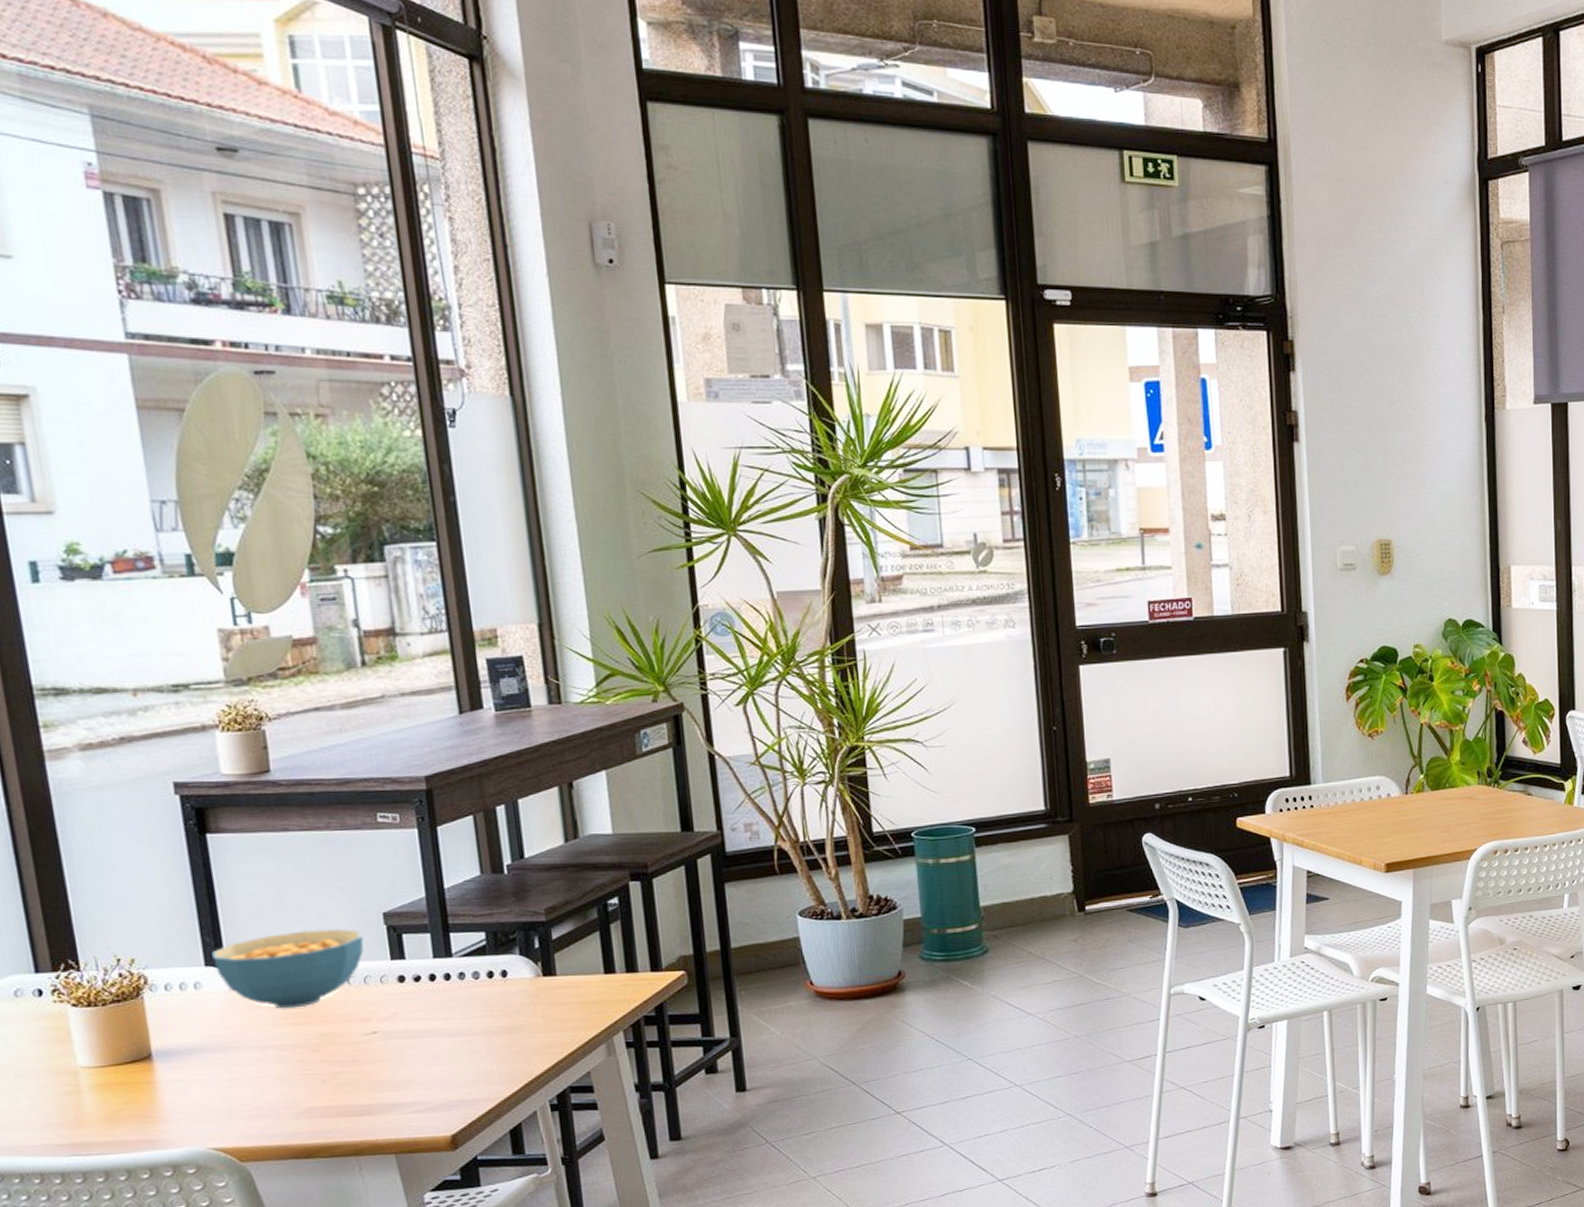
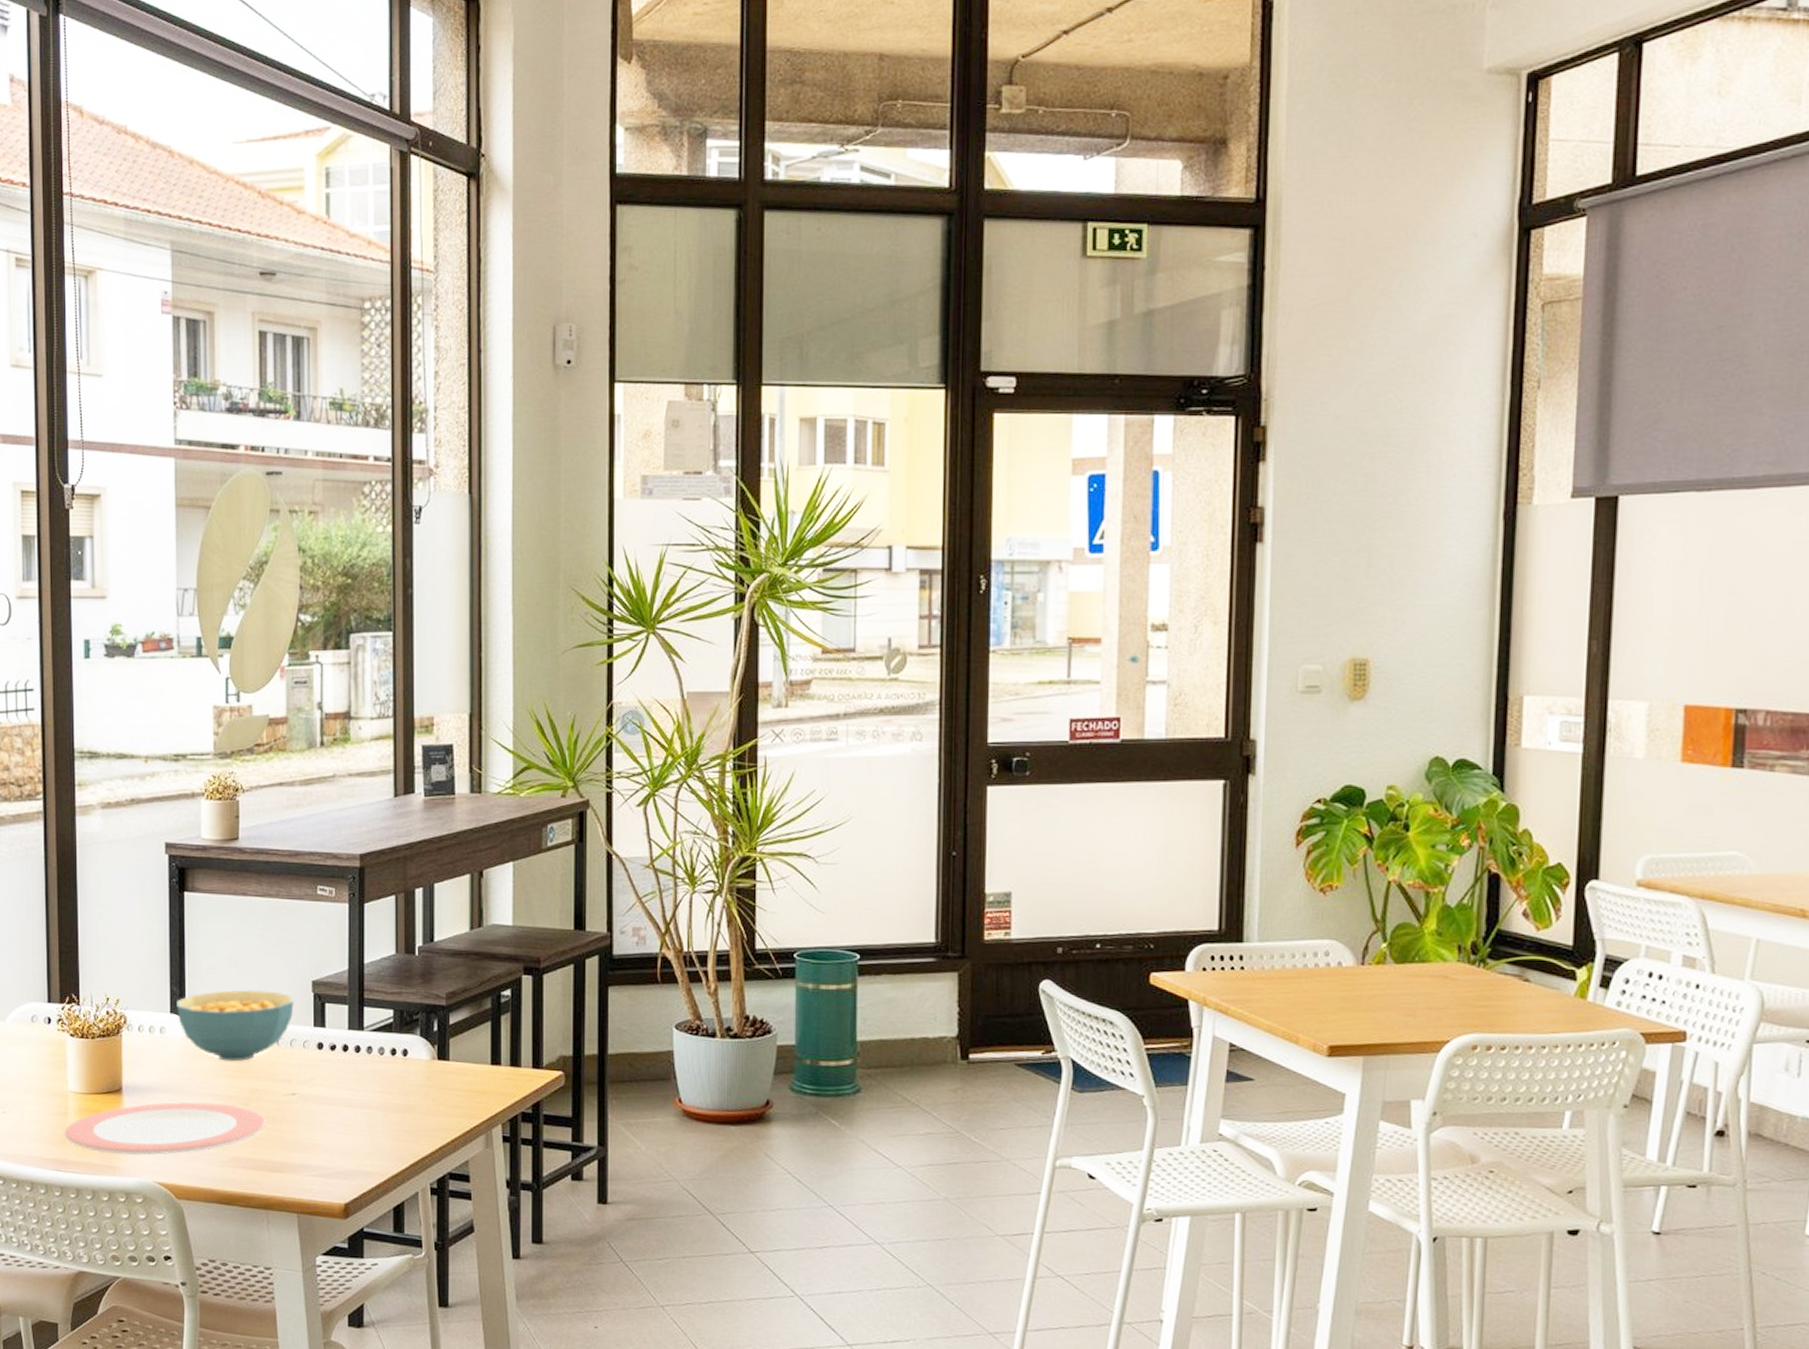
plate: none [78,1053,344,1128] -> present [63,1101,265,1156]

